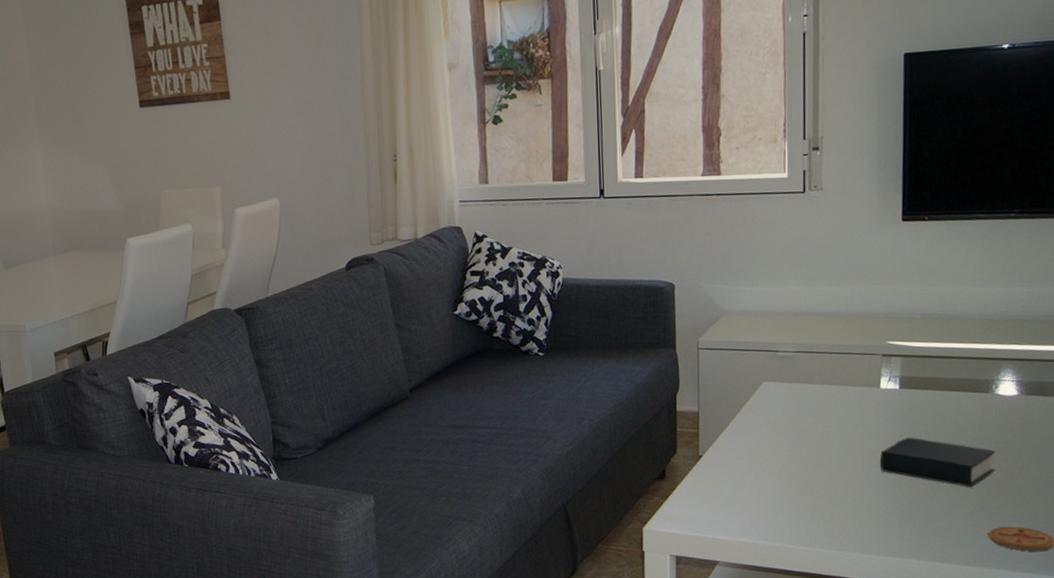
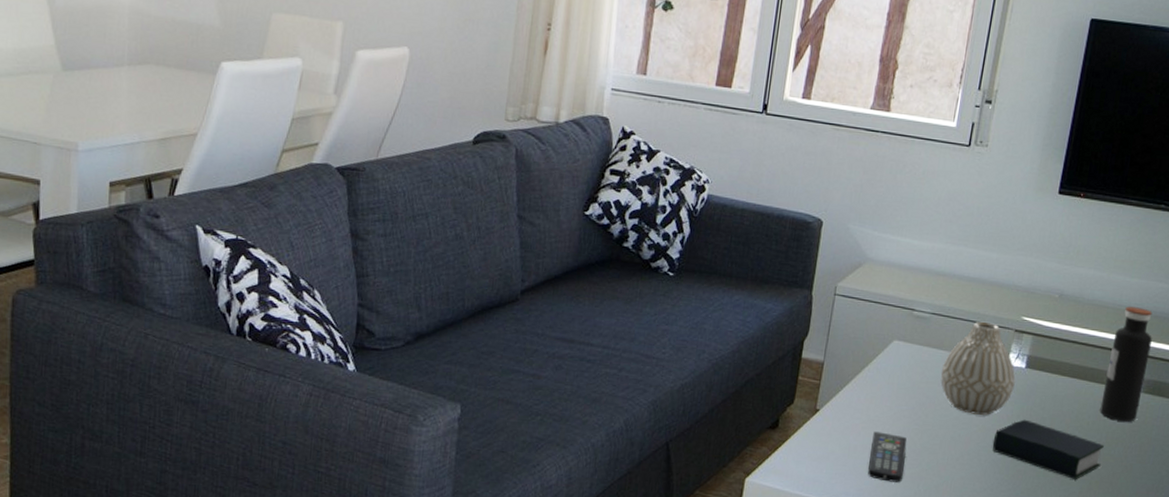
remote control: none [759,468,796,513] -> present [868,431,907,483]
vase: none [815,352,892,440] -> present [940,322,1016,415]
water bottle: none [984,314,1026,426] -> present [1099,306,1153,422]

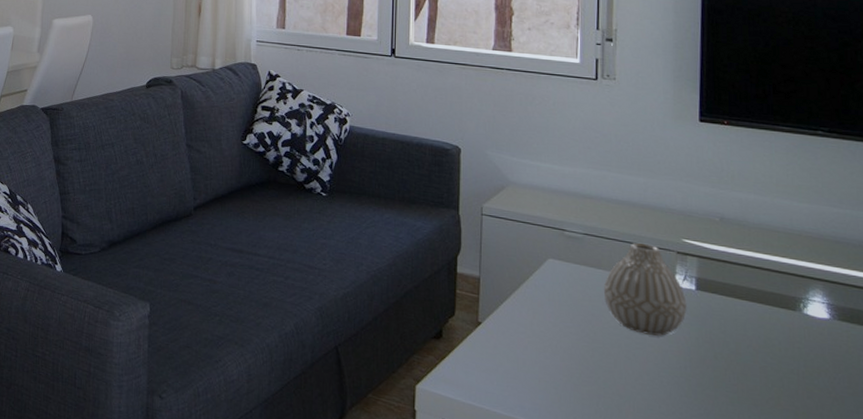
remote control: present [868,431,907,483] -> none [541,346,580,399]
book: present [993,419,1105,479] -> none [674,342,805,409]
water bottle: present [1099,306,1153,422] -> none [791,231,839,351]

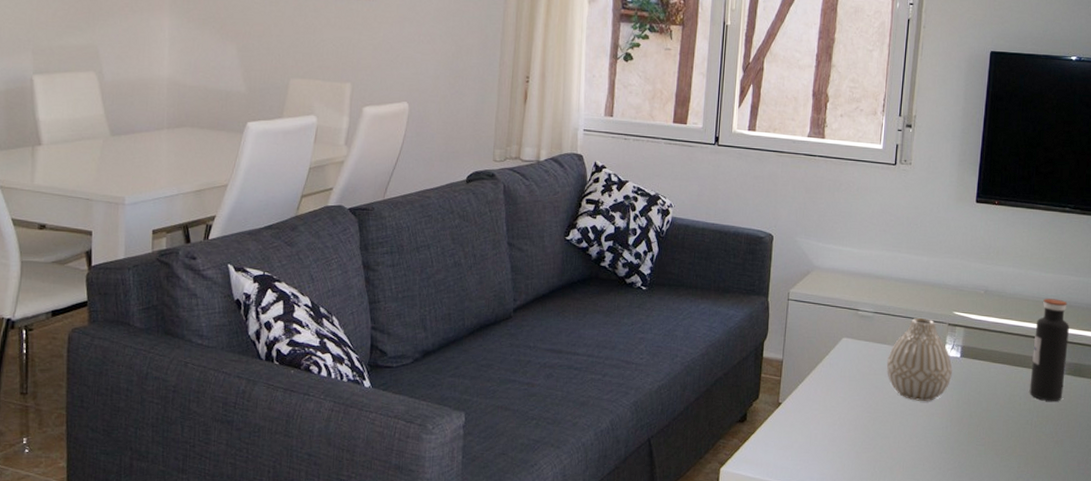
water bottle: none [791,231,839,351] -> present [1029,298,1069,401]

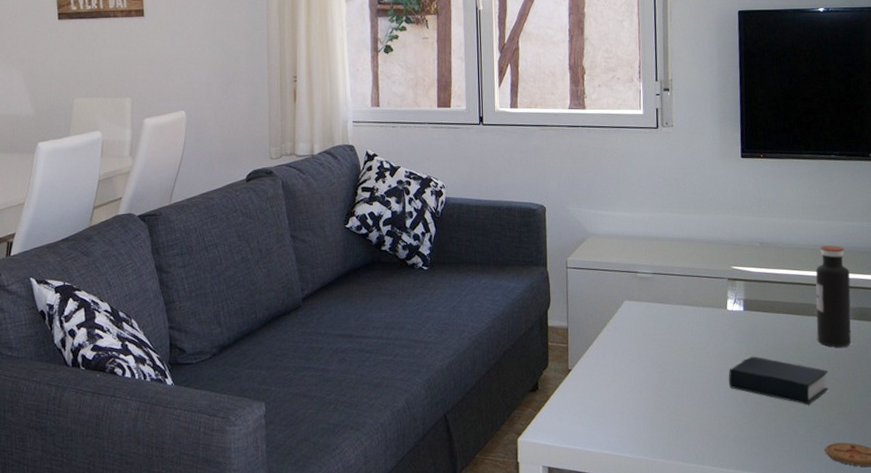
vase: present [886,318,953,401] -> none [670,275,738,357]
book: none [938,403,1037,456] -> present [729,356,829,405]

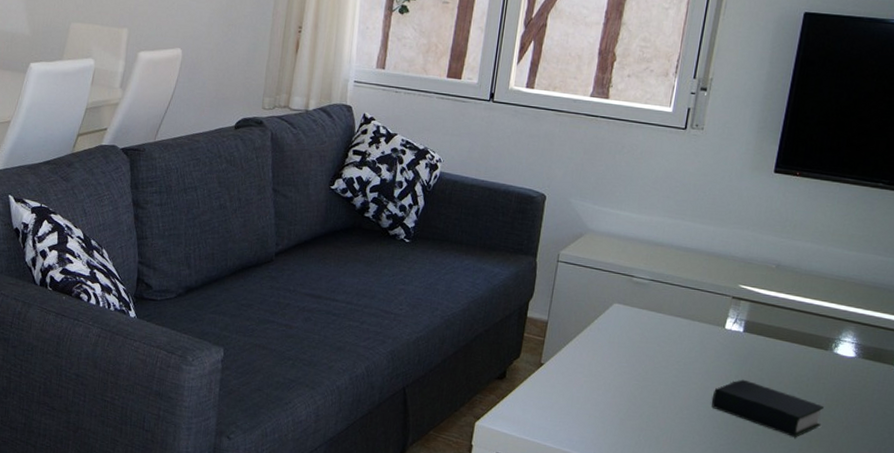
water bottle: present [815,245,852,347] -> none [819,277,872,386]

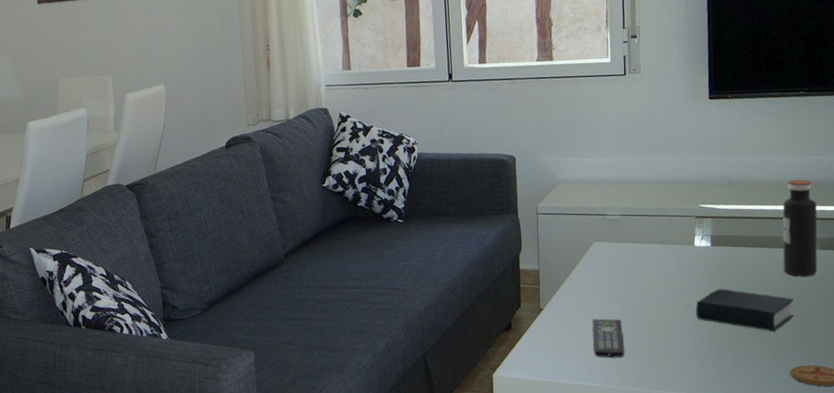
remote control: none [590,385,628,432] -> present [592,318,625,359]
water bottle: none [819,277,872,386] -> present [782,179,818,277]

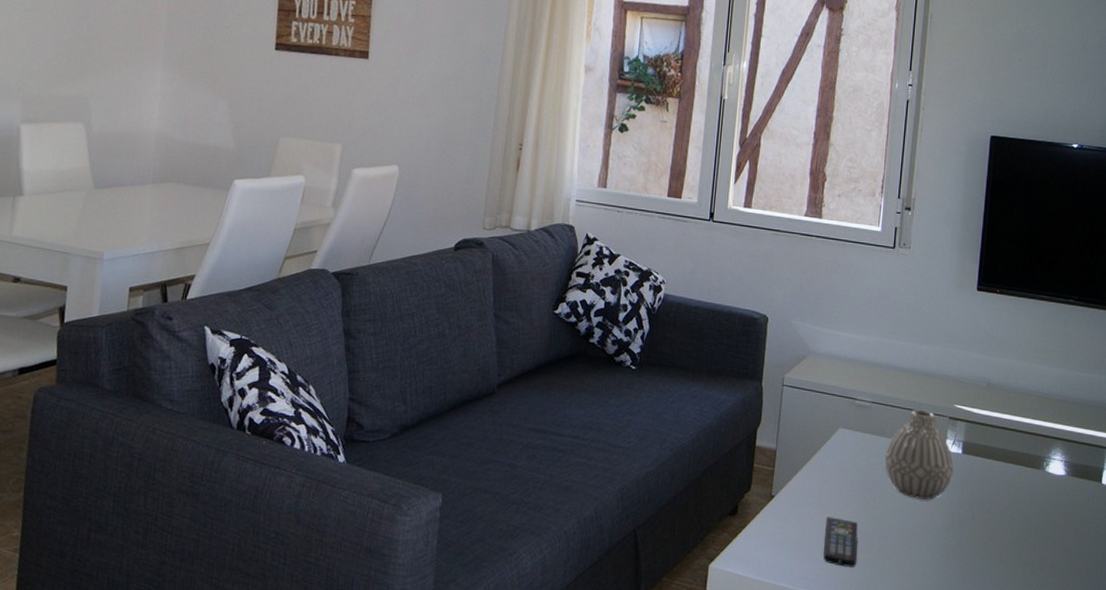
vase: none [639,214,705,292] -> present [884,410,954,500]
book: present [696,288,794,331] -> none [939,503,1043,563]
water bottle: present [782,179,818,277] -> none [1034,394,1075,505]

